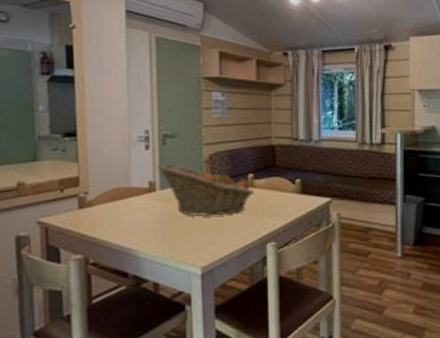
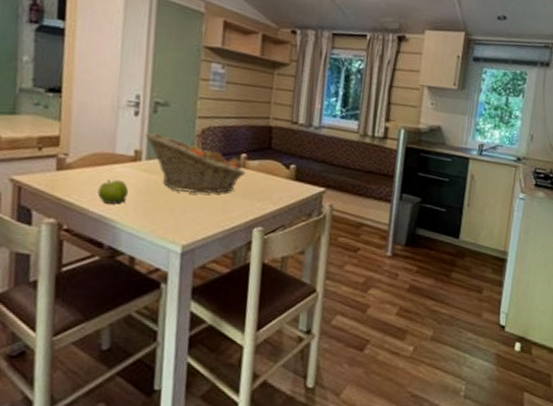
fruit: none [119,212,147,235] -> present [98,180,129,205]

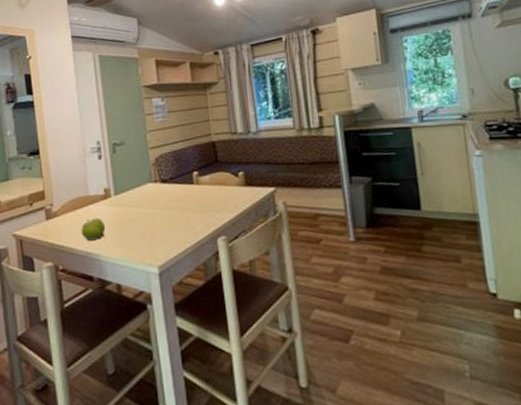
fruit basket: present [145,132,245,194] -> none [110,170,200,218]

